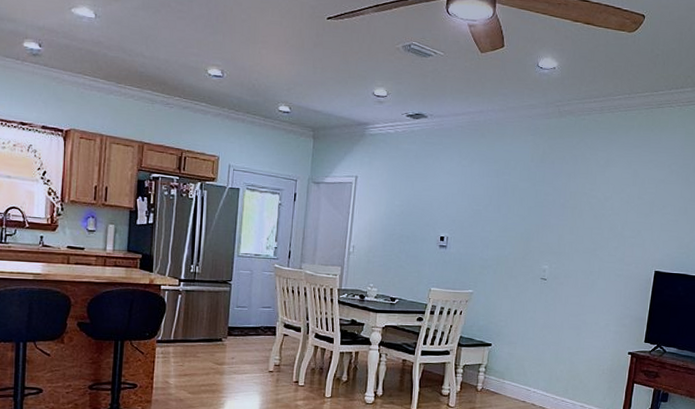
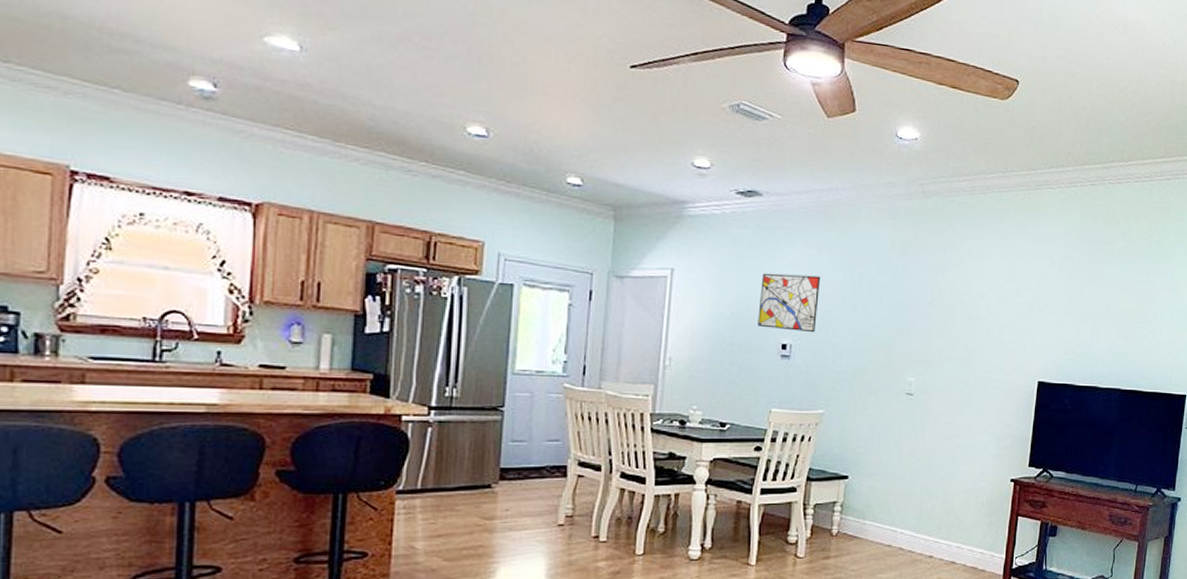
wall art: none [421,179,473,228] -> present [758,273,821,333]

